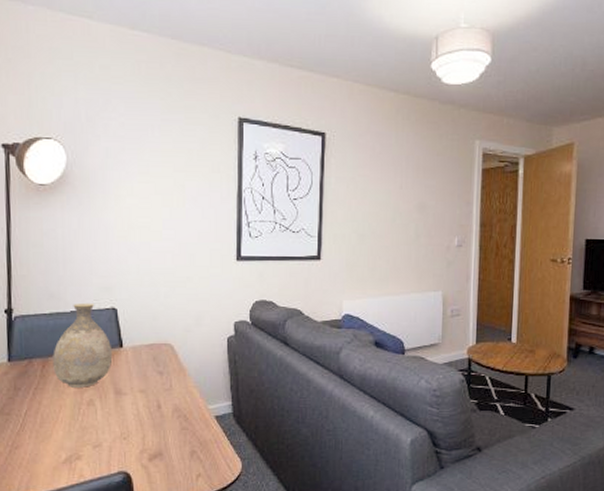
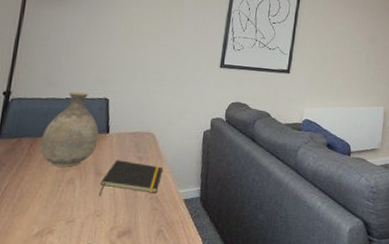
notepad: none [121,376,187,417] -> present [98,160,163,196]

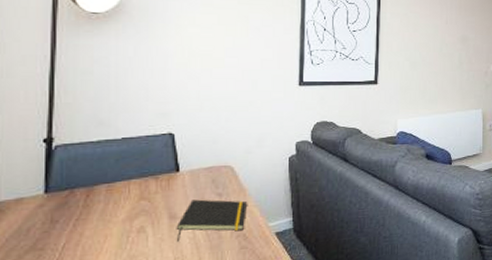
vase: present [40,91,99,167] -> none [99,128,168,216]

